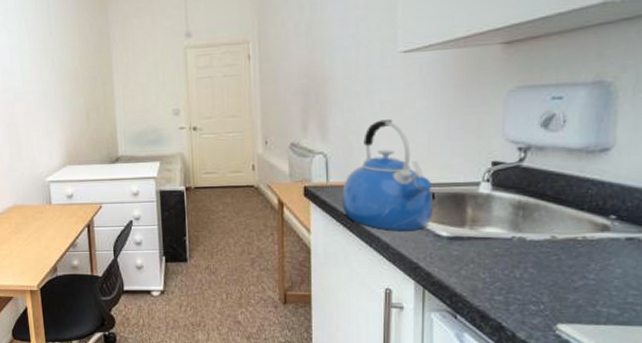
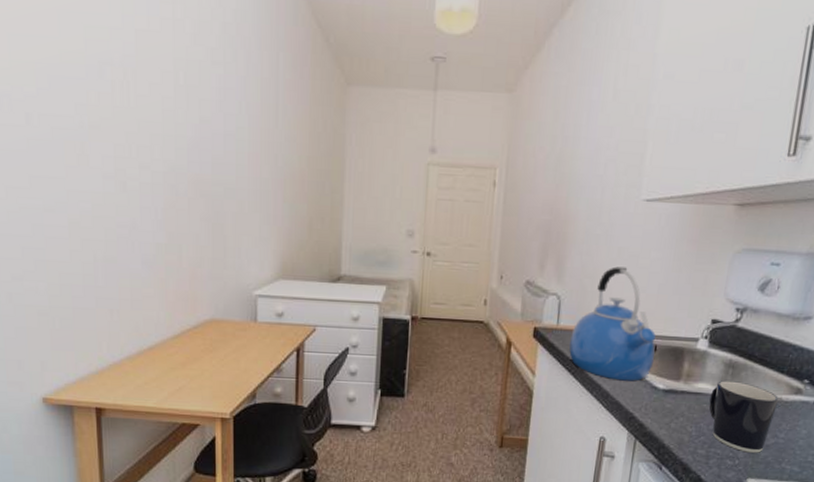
mug: none [501,223,583,296] -> present [709,380,780,453]

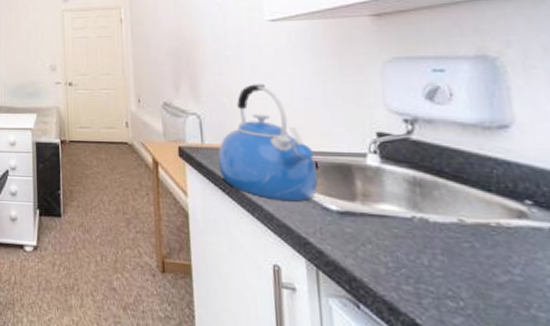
mug: present [709,380,780,453] -> none [399,201,498,294]

